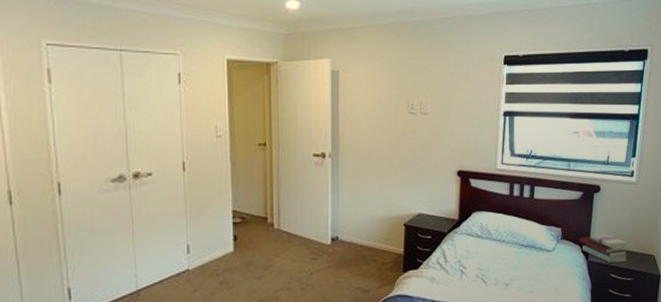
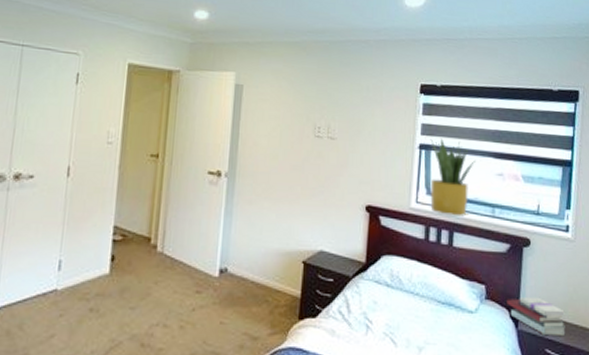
planter: none [513,104,554,173] -> present [430,138,476,217]

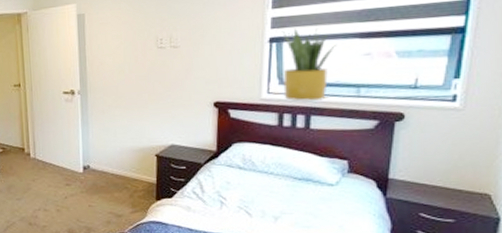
books: present [507,296,566,337] -> none [373,167,446,202]

